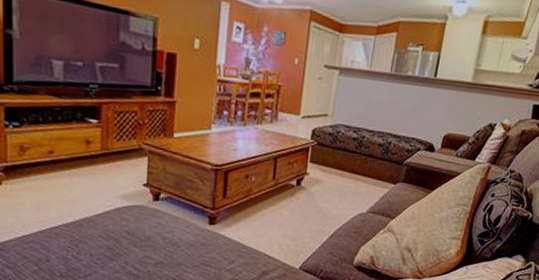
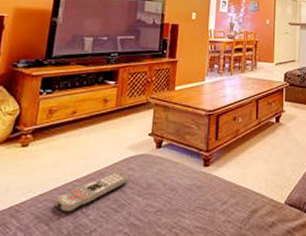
remote control: none [41,221,122,257] -> present [54,172,128,213]

